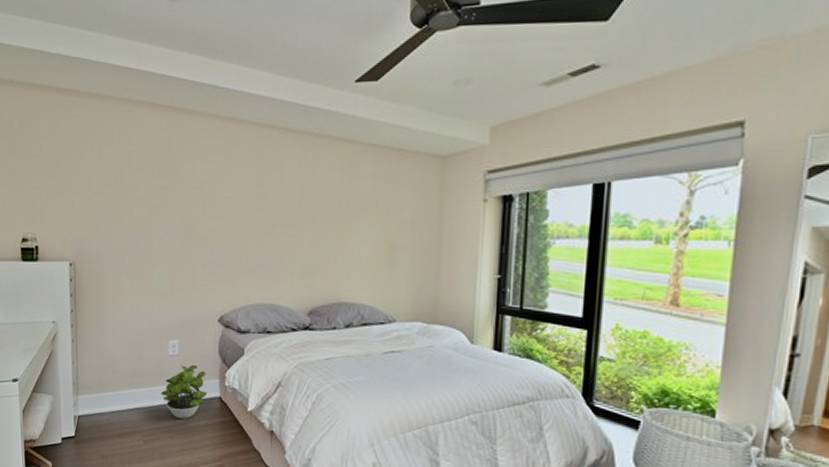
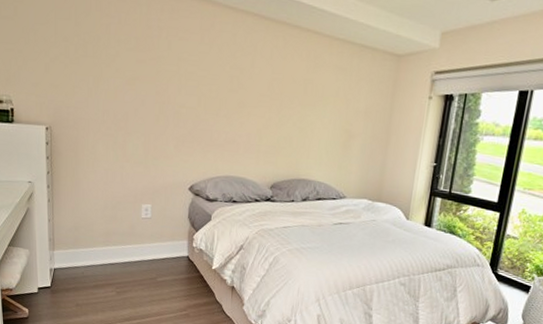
potted plant: present [161,364,208,419] -> none [134,227,177,274]

